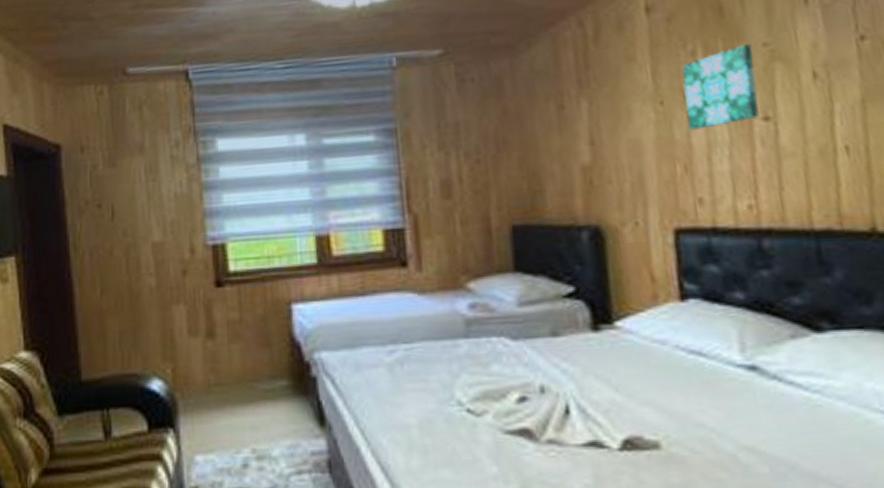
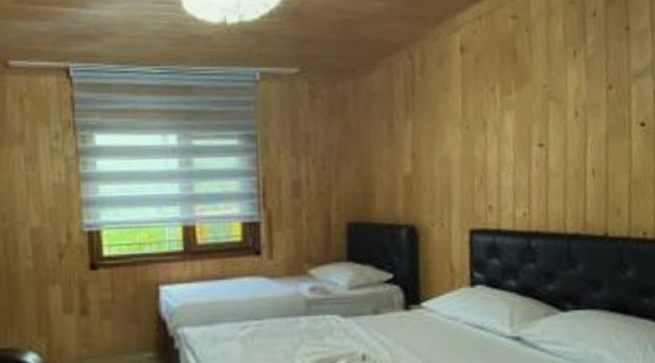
wall art: present [682,44,759,131] -> none [484,85,536,152]

